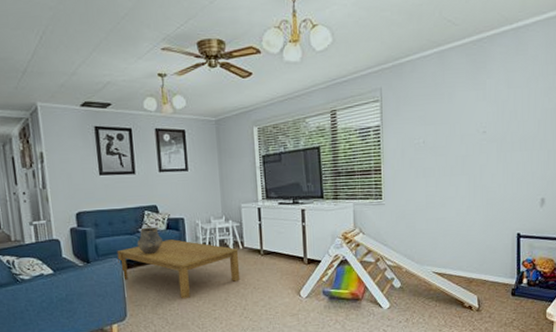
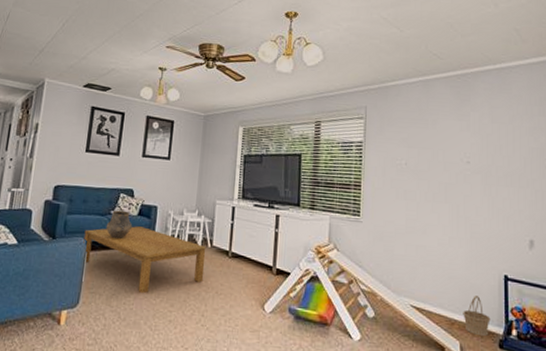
basket: none [480,255,504,288] -> present [463,296,491,336]

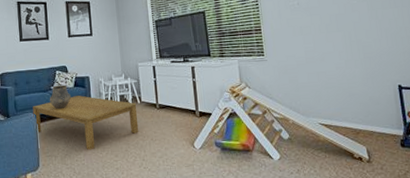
basket: present [463,296,491,336] -> none [365,106,391,139]

